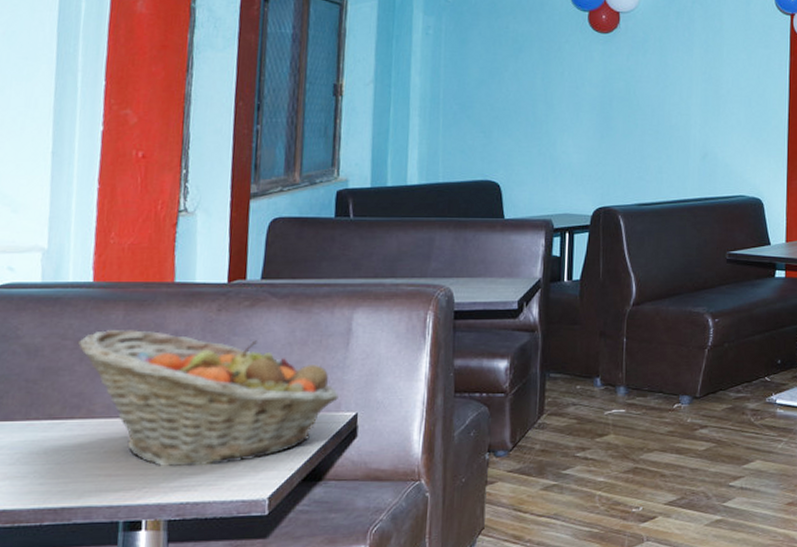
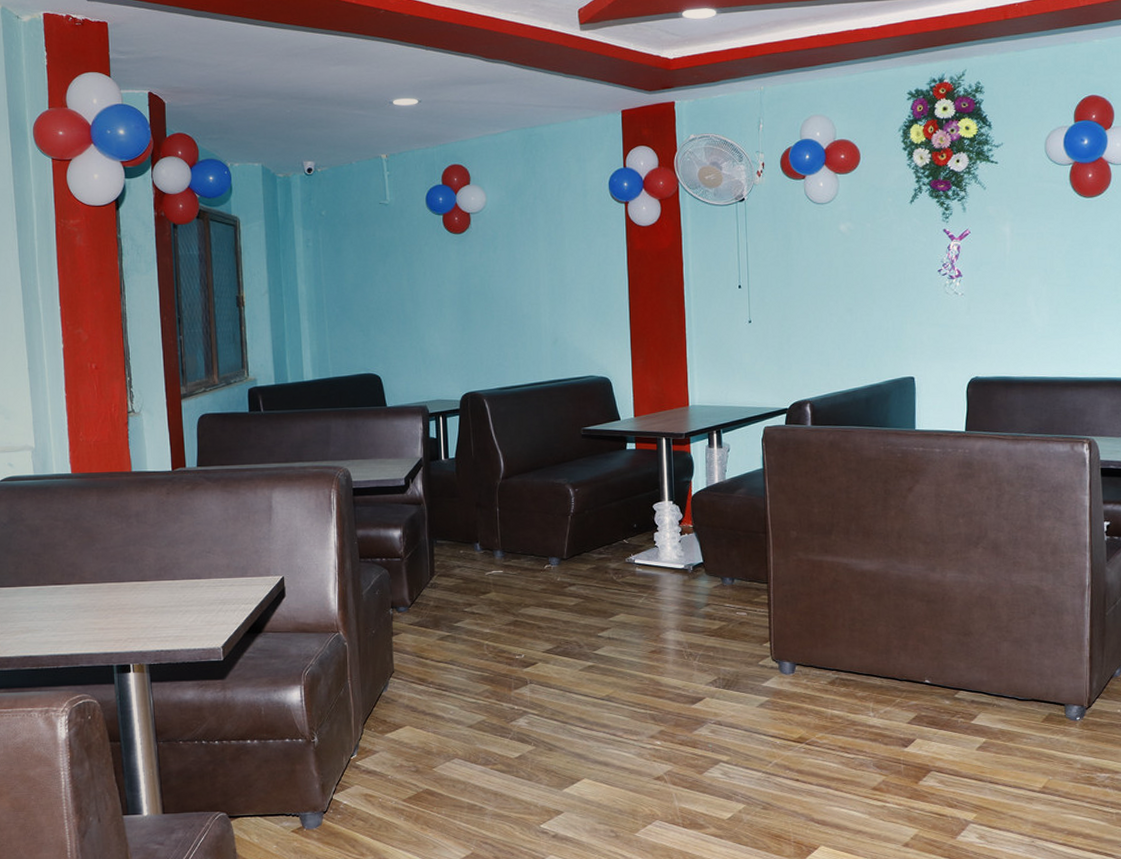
fruit basket: present [77,330,339,467] -> none [66,511,267,622]

